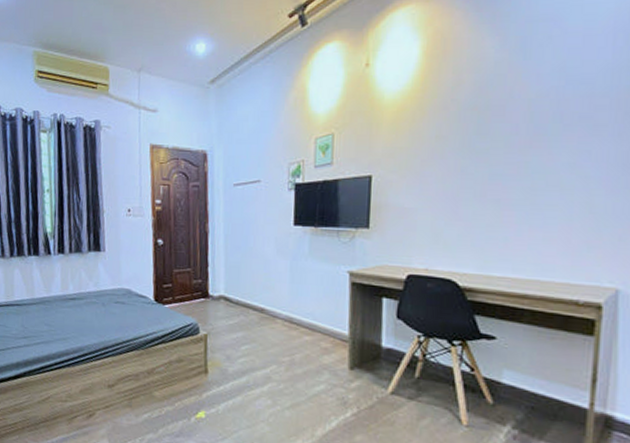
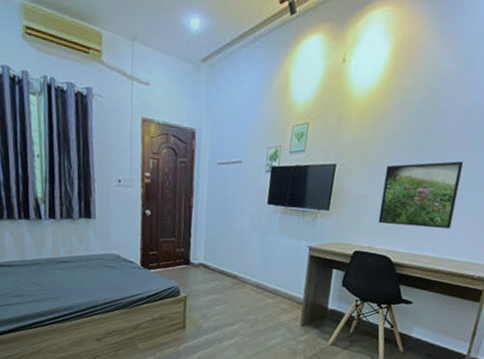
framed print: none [433,160,537,243] -> present [378,161,464,229]

